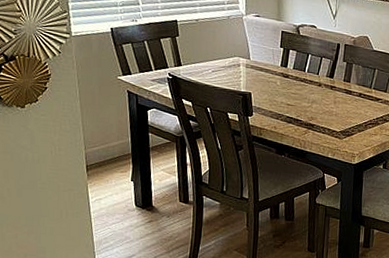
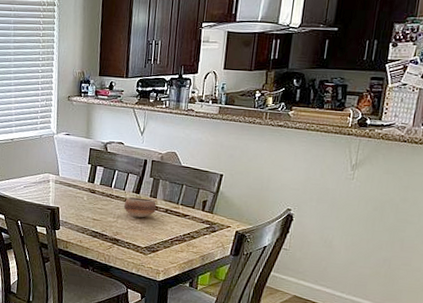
bowl: none [317,81,351,102] -> present [123,197,157,218]

